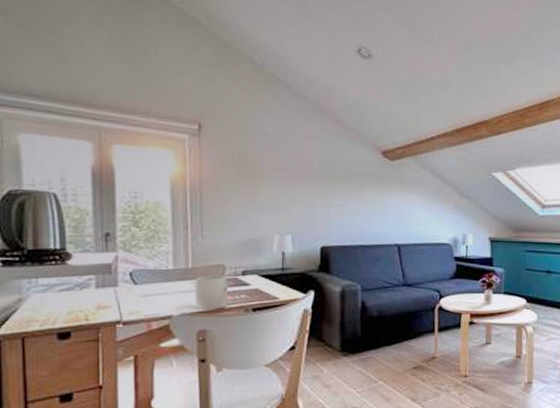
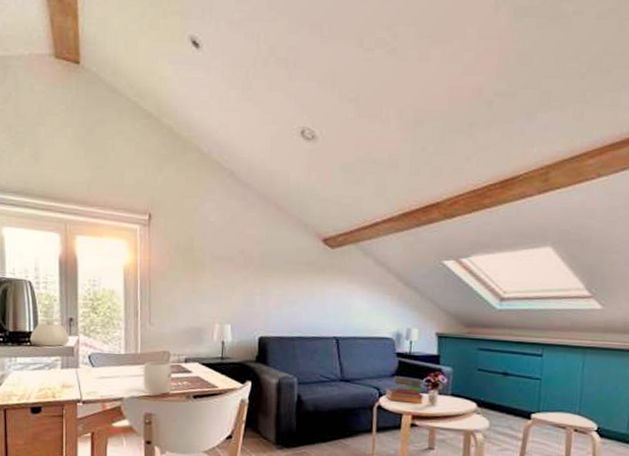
sugar bowl: none [54,236,106,265] -> present [29,320,70,347]
books: none [445,278,480,304] -> present [385,376,424,405]

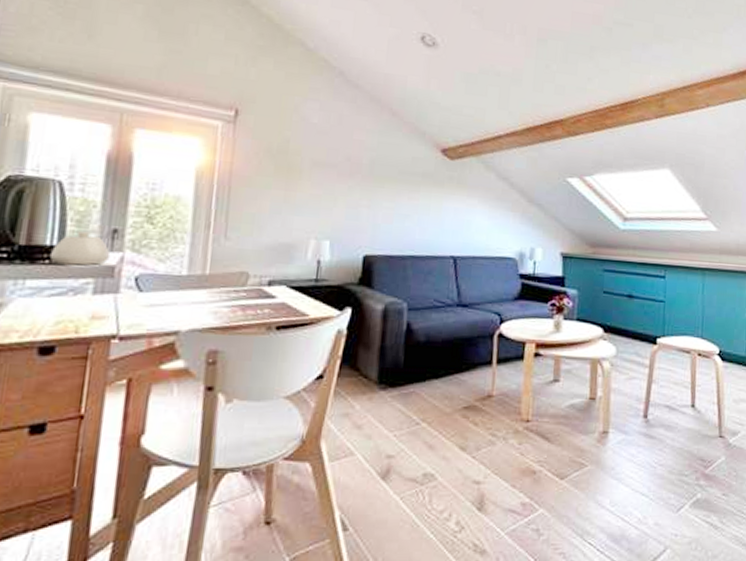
mug: present [143,361,173,395] -> none [208,284,251,327]
books: present [385,376,424,405] -> none [507,300,549,331]

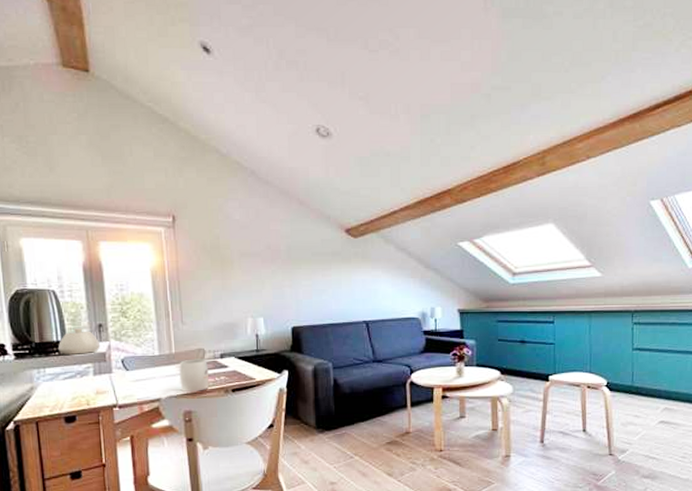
mug: none [208,284,251,327] -> present [179,359,210,393]

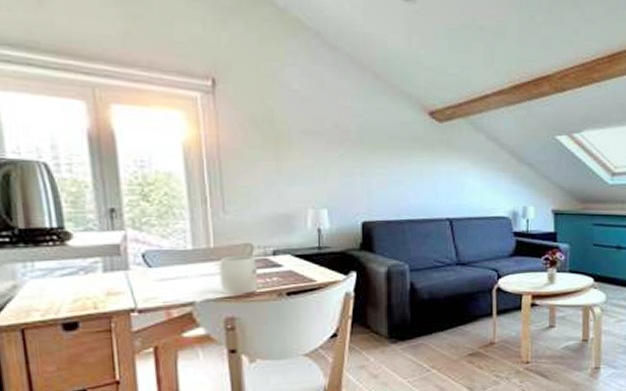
sugar bowl: present [57,328,101,355] -> none [51,212,113,246]

